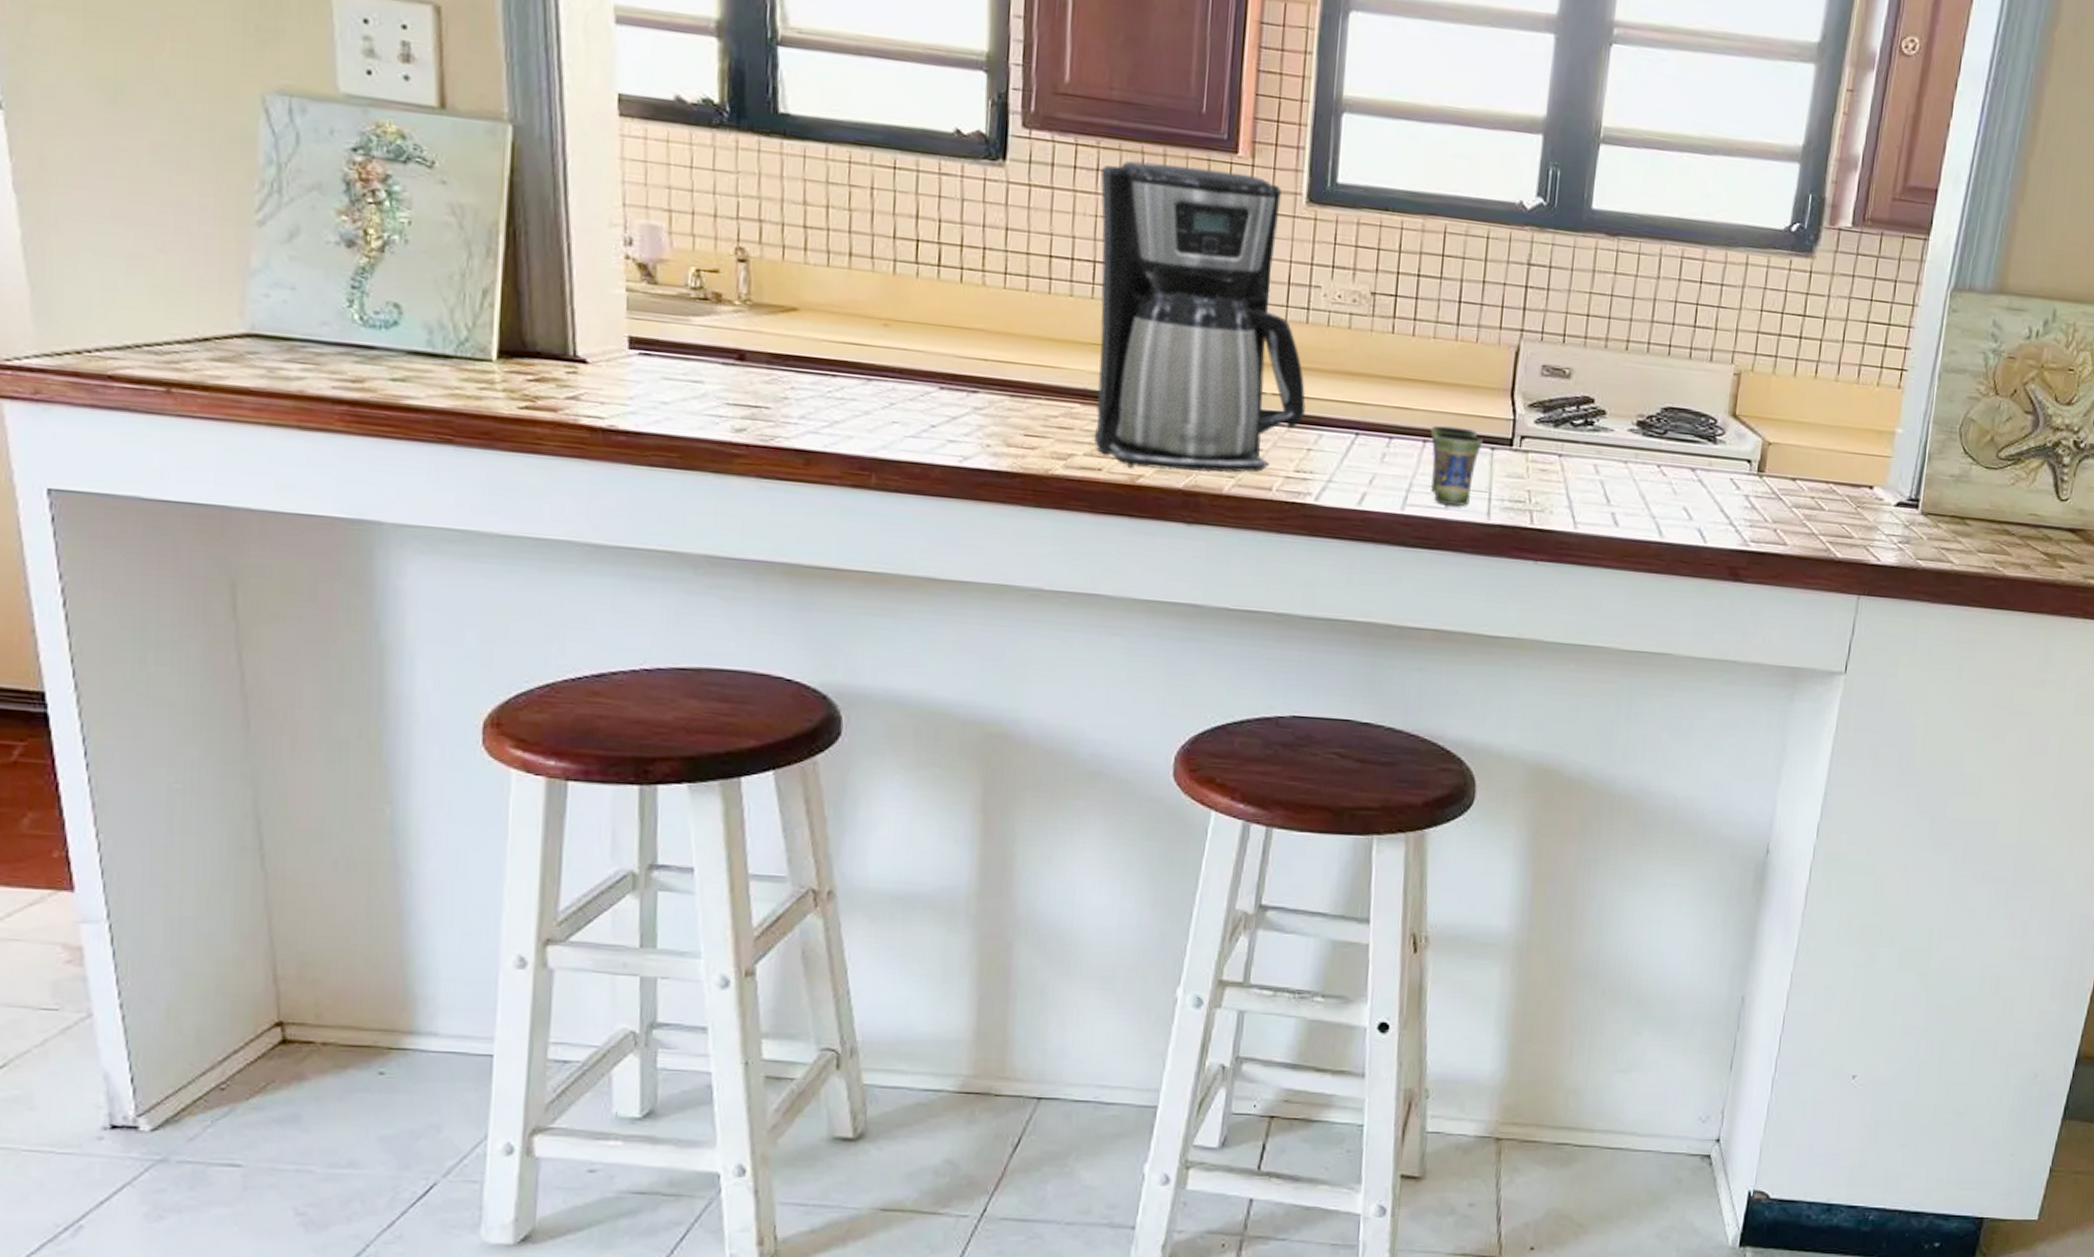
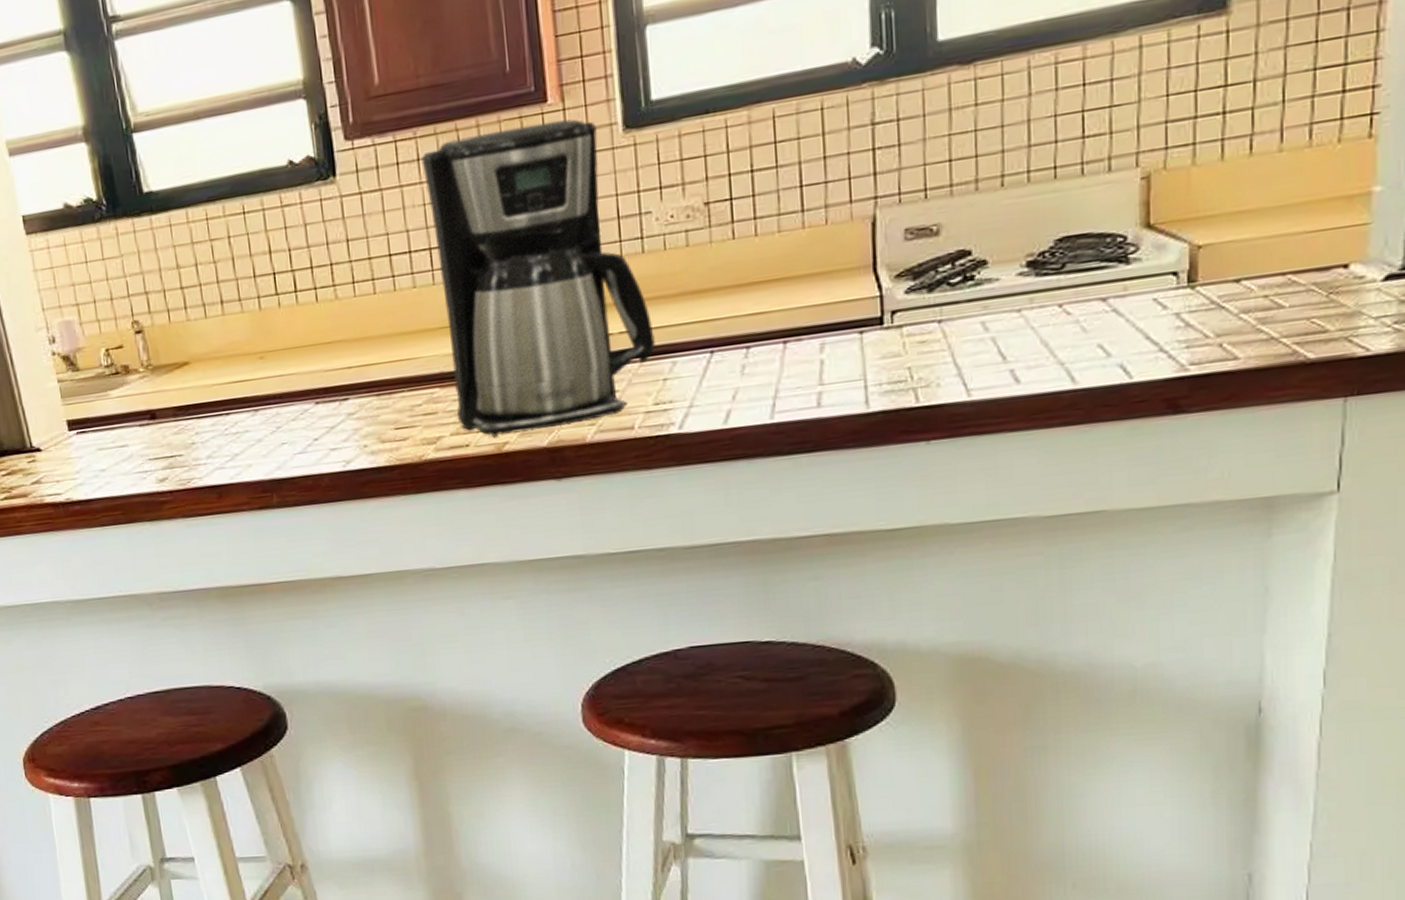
cup: present [1430,425,1483,506] -> none [789,318,849,403]

